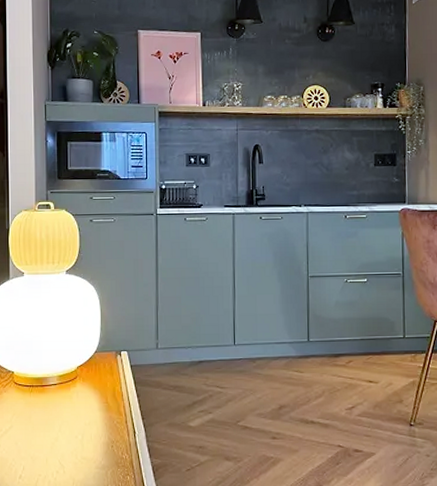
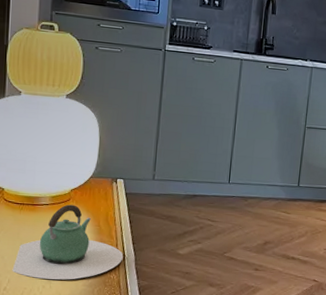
teapot: none [26,382,134,463] -> present [12,204,124,280]

